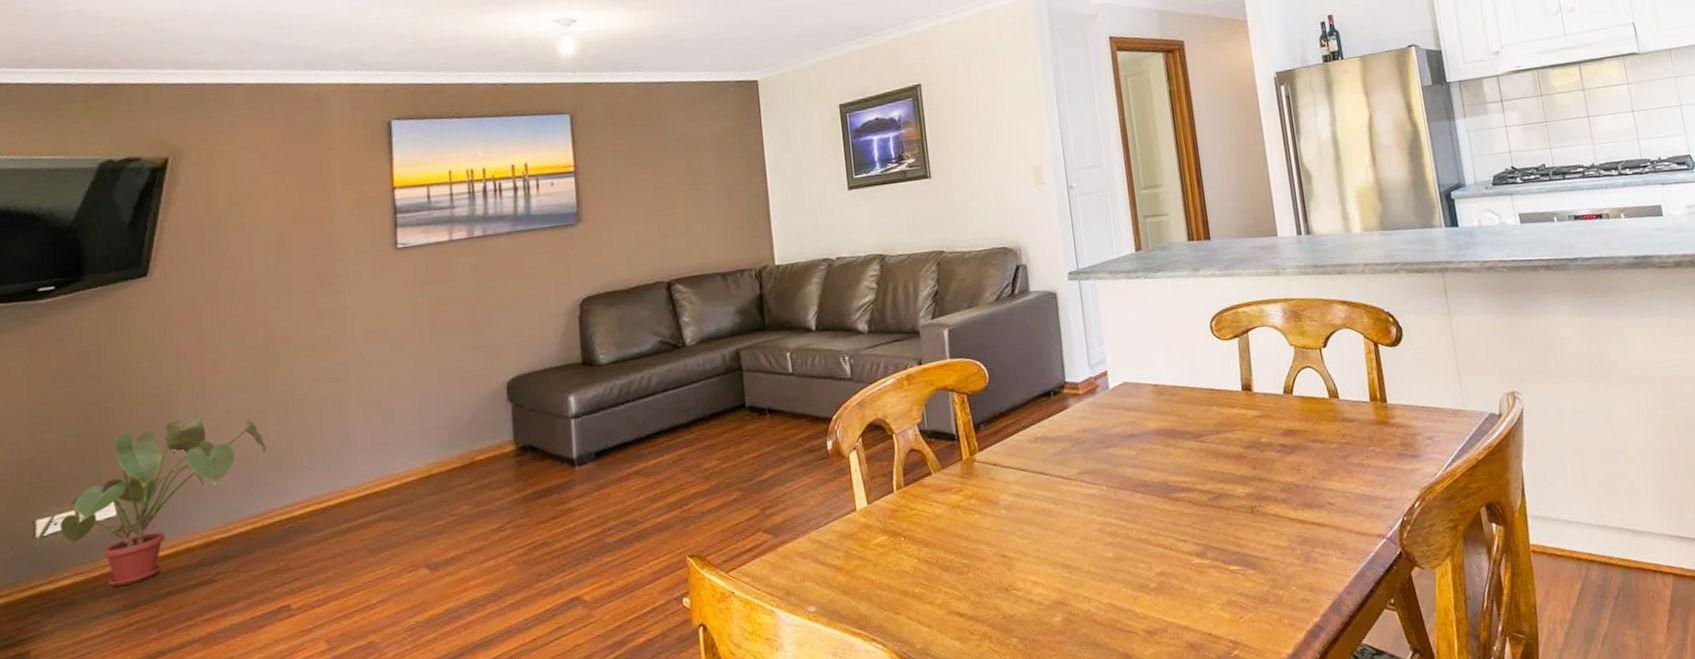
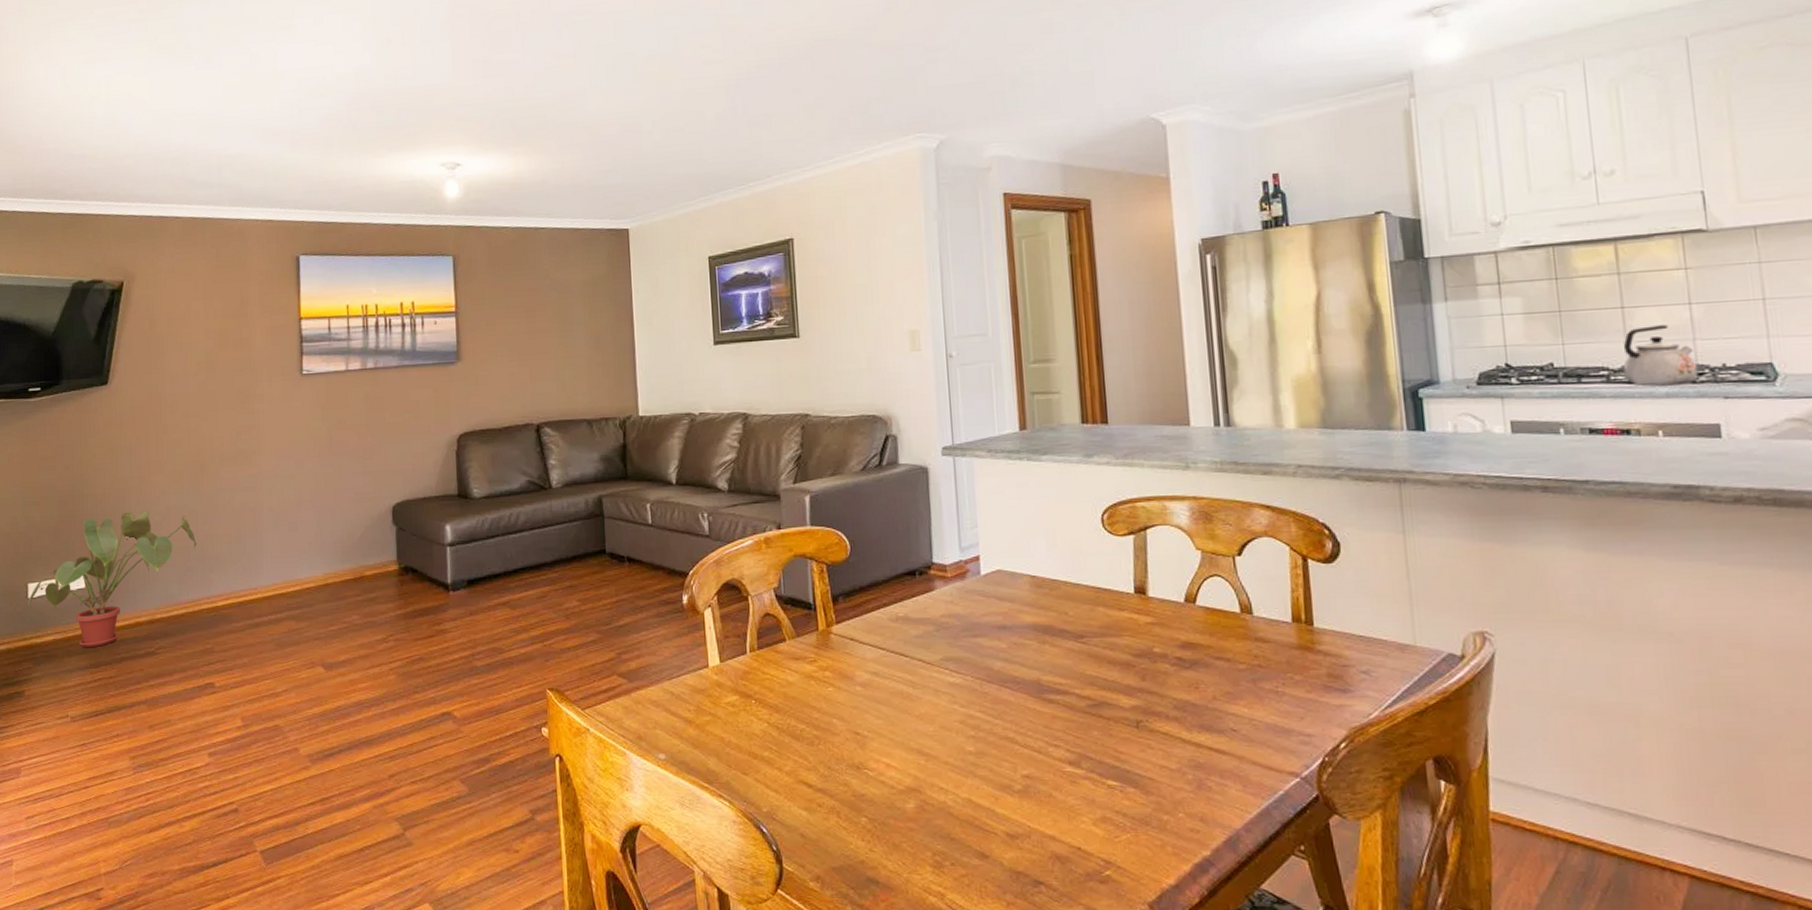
kettle: none [1591,129,1644,179] -> present [1623,325,1698,387]

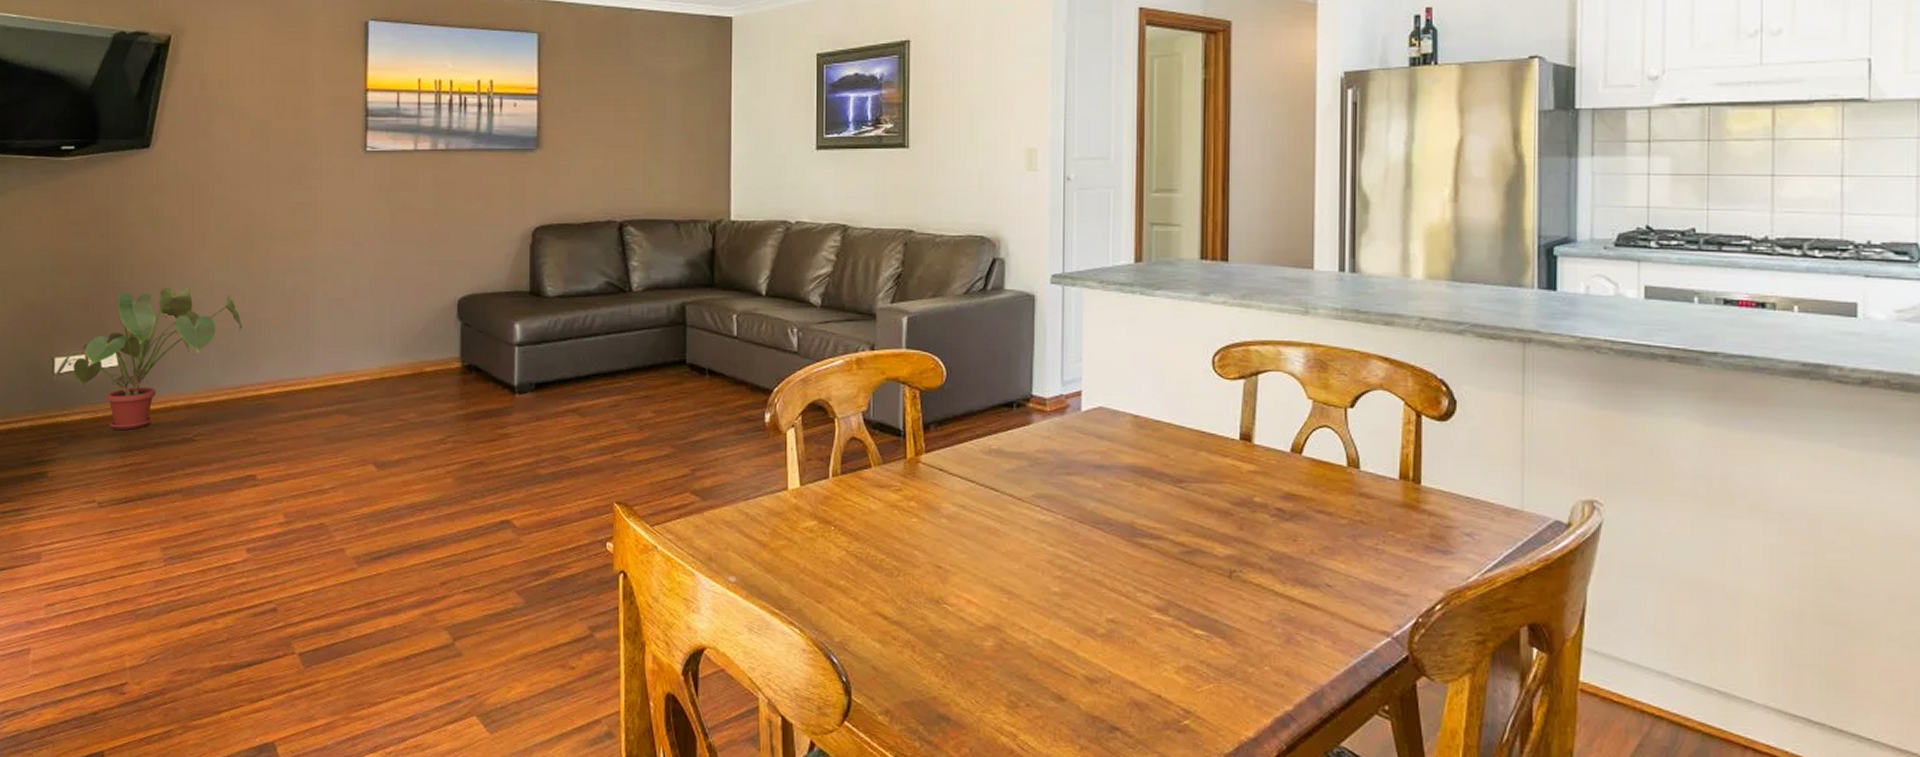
kettle: present [1623,325,1698,387] -> none [1766,196,1842,260]

